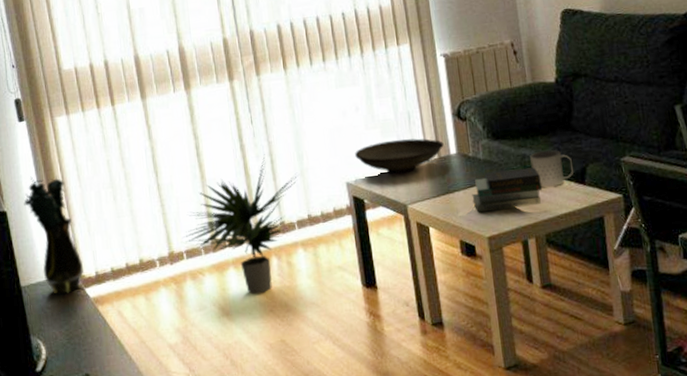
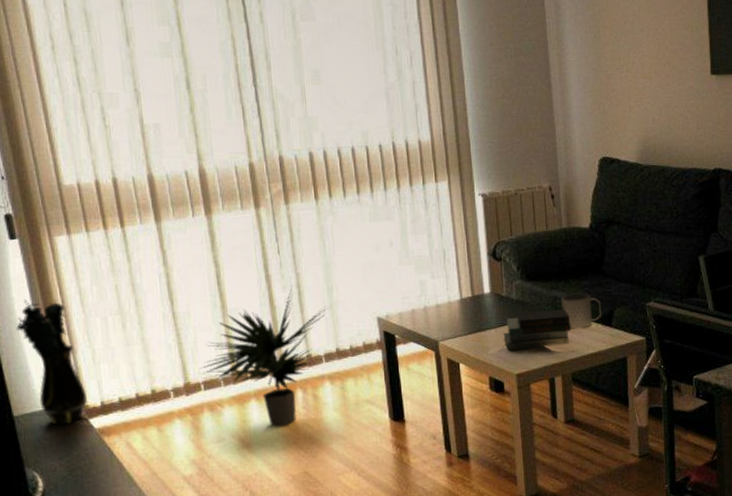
decorative bowl: present [355,138,444,175] -> none [387,276,478,311]

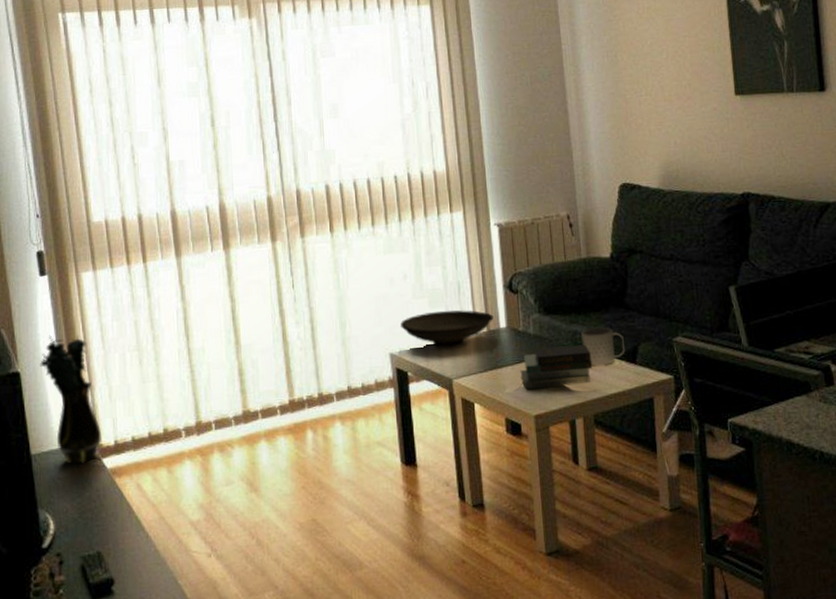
plant: present [200,285,328,426] -> none [212,320,340,469]
decorative bowl: none [387,276,478,311] -> present [401,310,494,347]

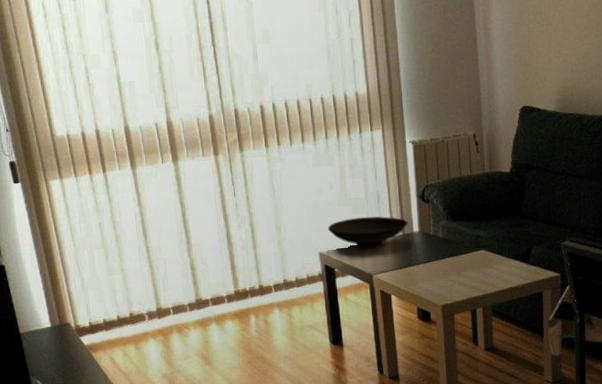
vase: present [40,334,101,465] -> none [21,234,78,342]
books: present [520,344,593,390] -> none [430,247,492,284]
mug: present [581,327,626,367] -> none [483,232,521,266]

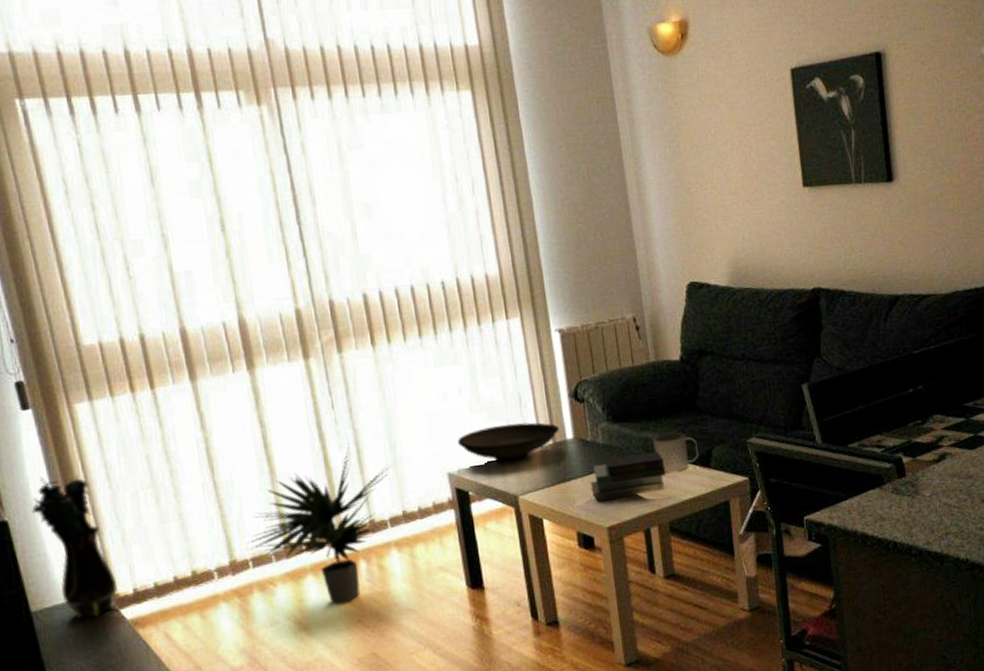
vase: none [21,234,78,342] -> present [32,474,117,619]
plant: none [170,224,276,347] -> present [248,443,391,604]
books: none [430,247,492,284] -> present [590,451,666,502]
mug: none [483,232,521,266] -> present [653,432,700,473]

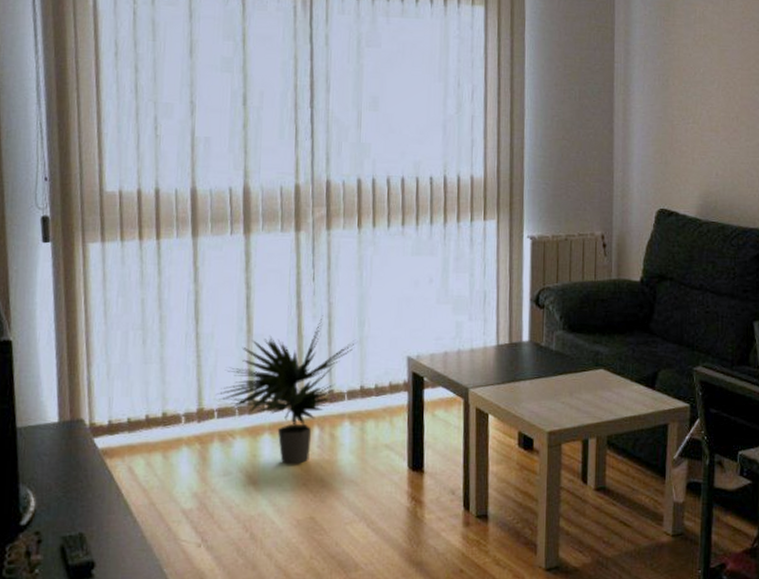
vase: present [32,474,117,619] -> none [34,305,95,442]
decorative bowl: present [458,422,559,463] -> none [421,318,517,356]
books: present [590,451,666,502] -> none [538,365,612,406]
mug: present [653,432,700,473] -> none [603,349,646,389]

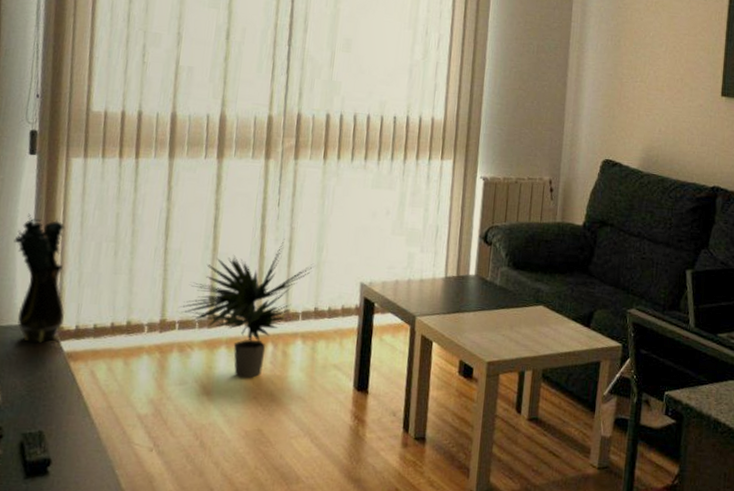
vase: none [34,305,95,442] -> present [14,213,65,343]

